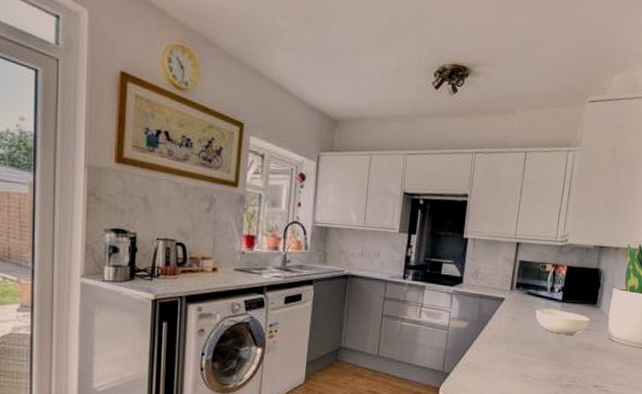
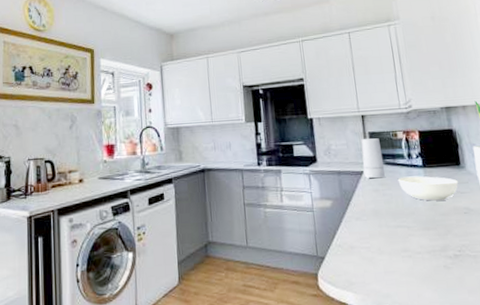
canister: none [505,265,528,307] -> present [361,138,385,179]

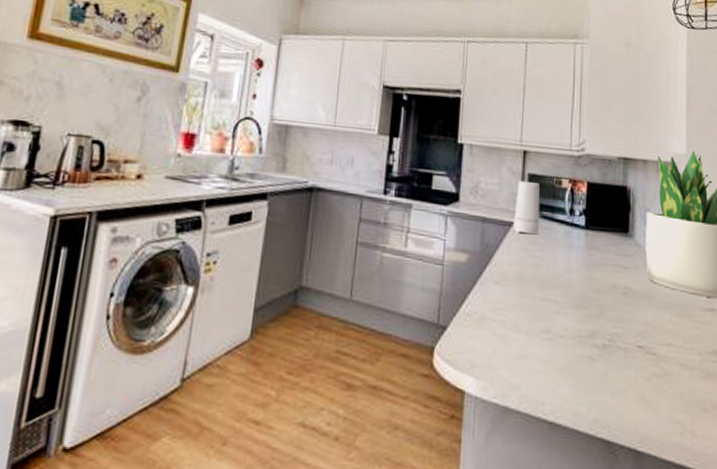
bowl: present [397,176,459,201] -> none [552,237,623,274]

